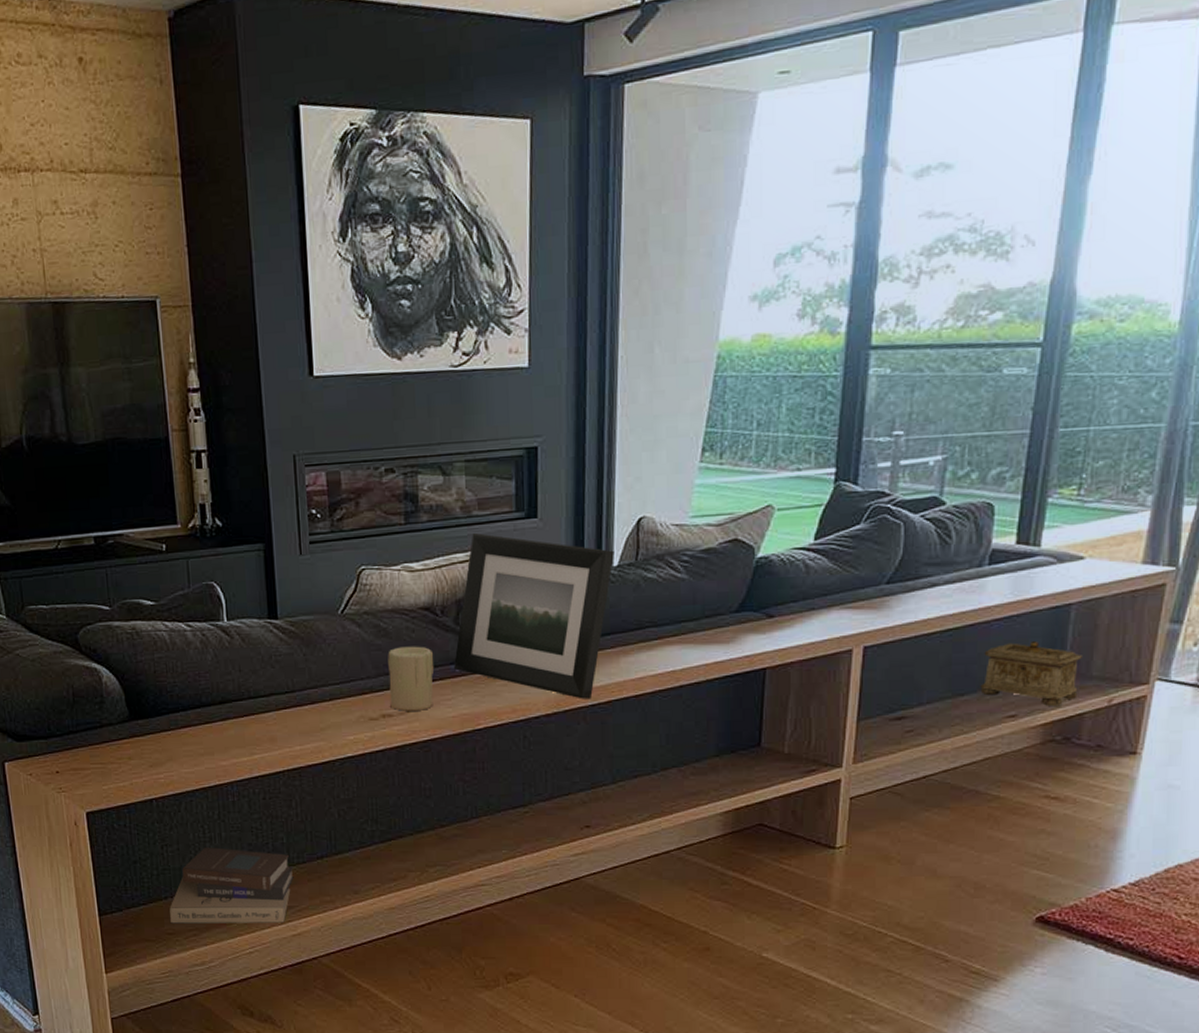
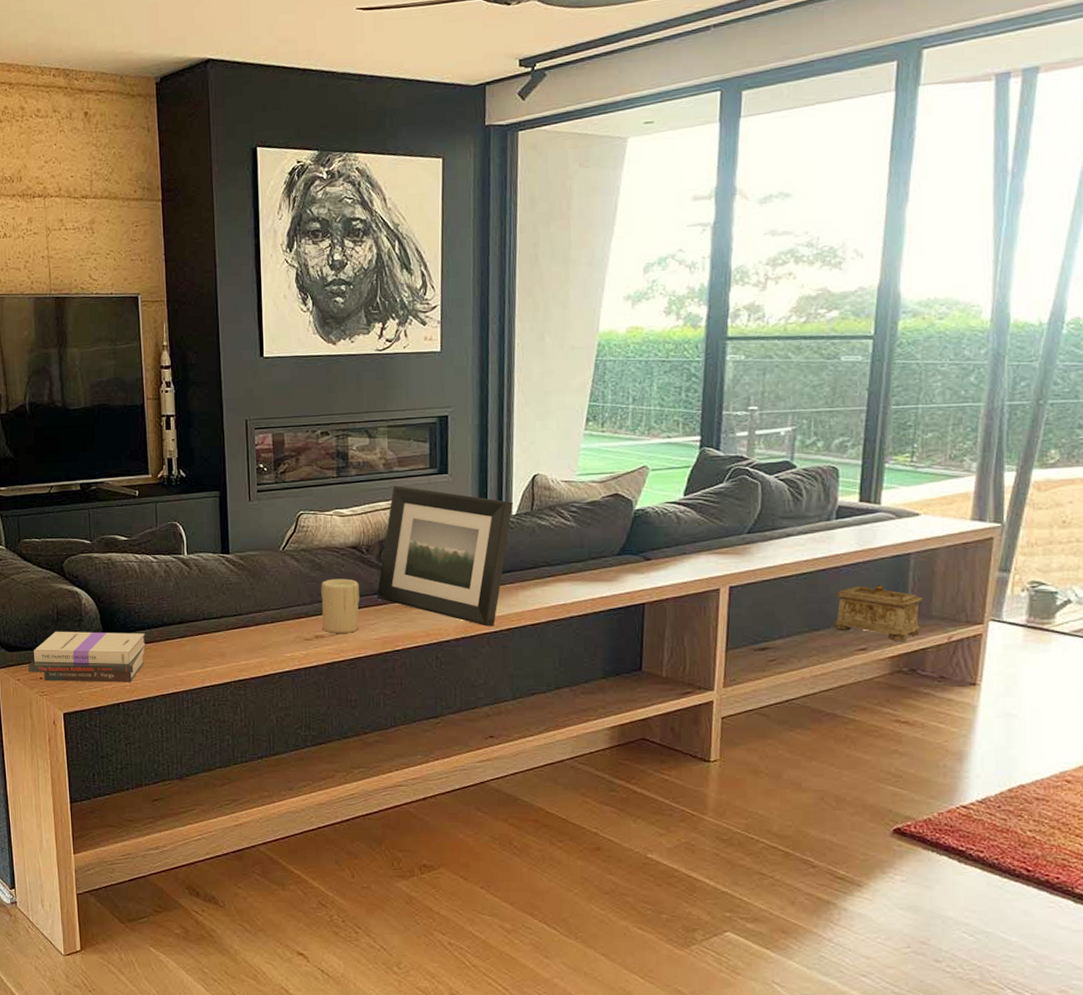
books: none [41,715,181,775] -> present [28,631,146,682]
books: present [170,846,294,924] -> none [130,745,237,814]

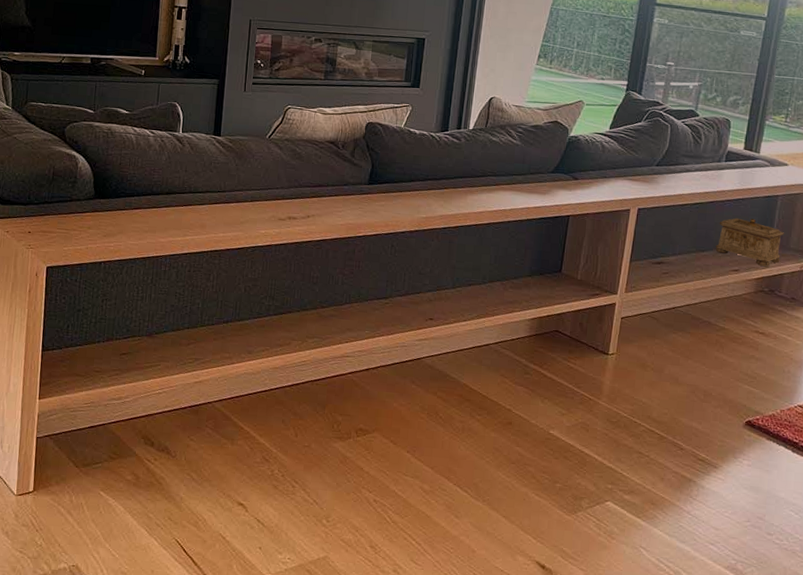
books: present [28,631,146,682] -> none [18,190,134,243]
candle: present [321,578,360,633] -> none [295,168,333,217]
picture frame: present [377,486,513,627] -> none [347,93,471,223]

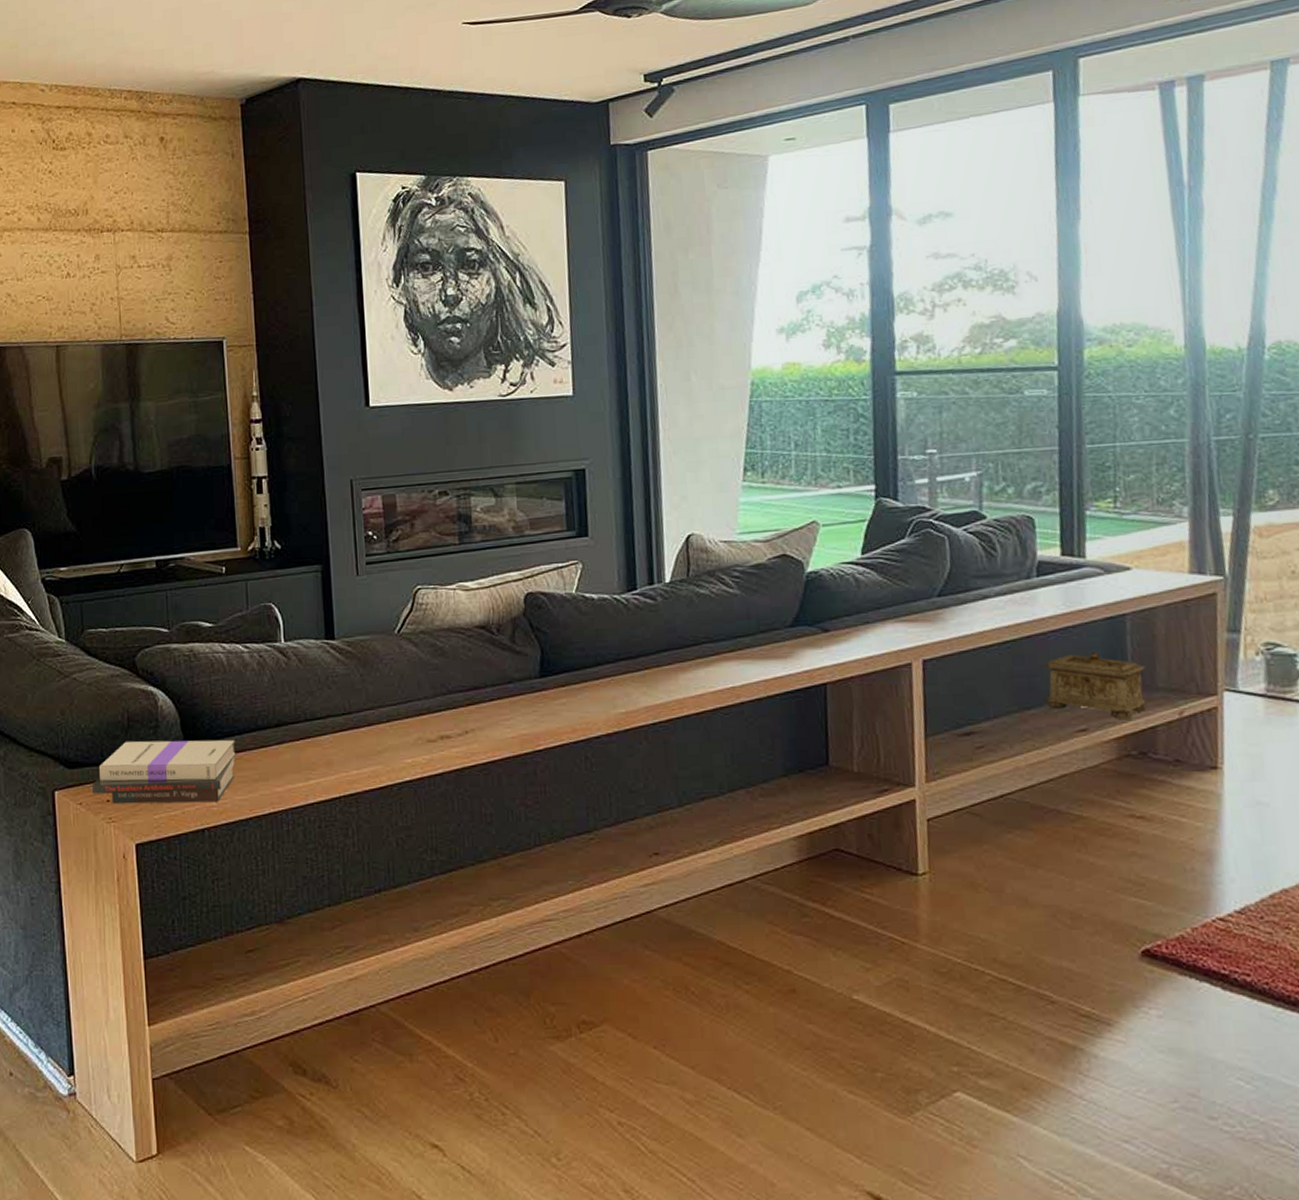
books: none [18,190,134,243] -> present [92,740,236,804]

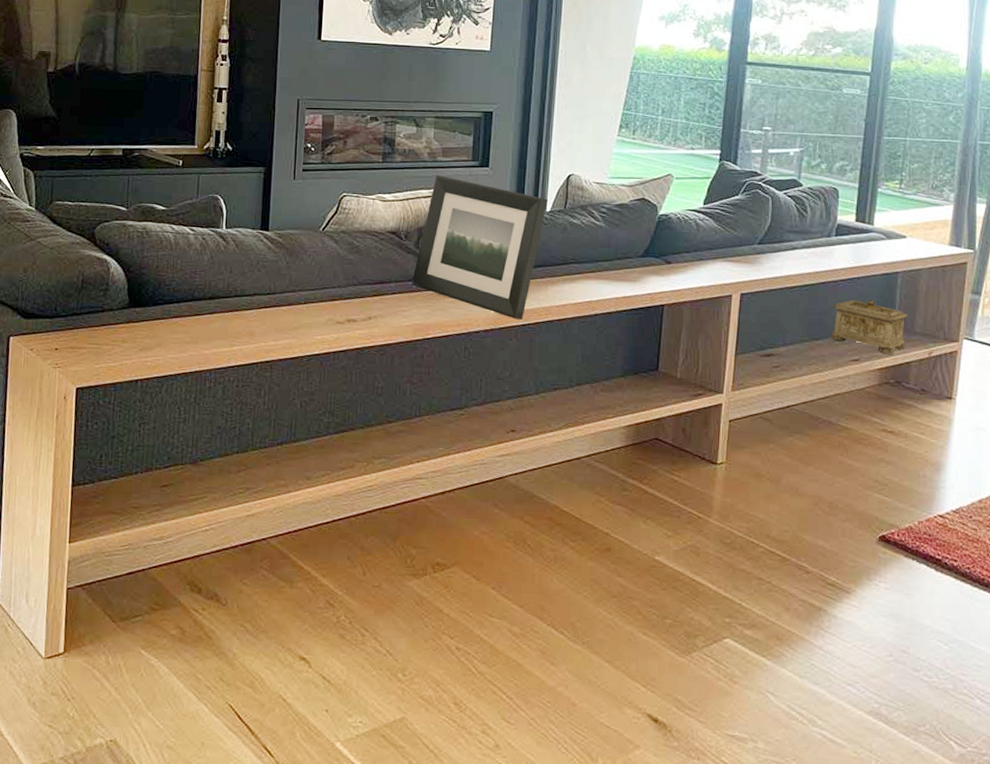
books: present [92,740,236,804] -> none [43,299,173,358]
picture frame: none [511,552,666,718] -> present [412,175,548,320]

